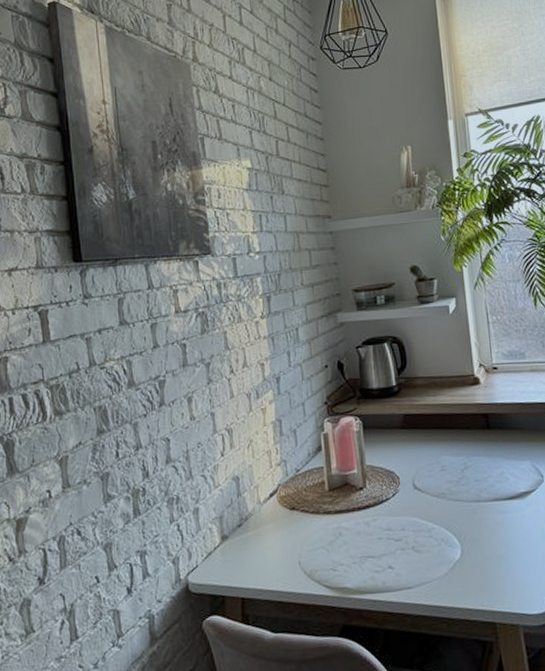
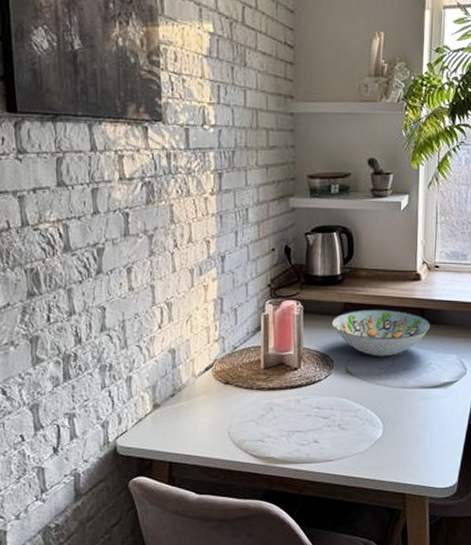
decorative bowl: none [392,417,498,469] -> present [331,308,431,357]

